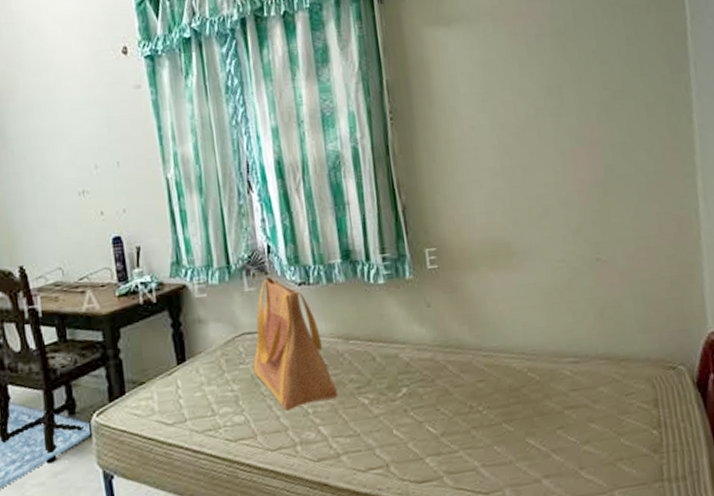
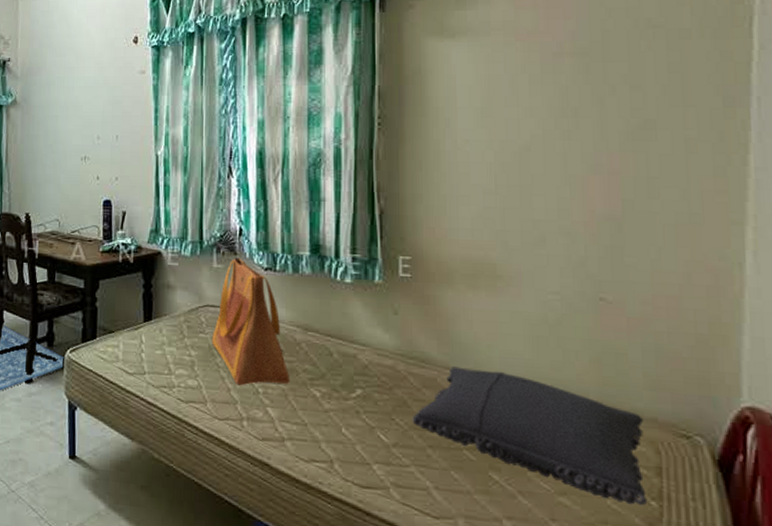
pillow: none [455,342,650,438] -> present [412,366,647,506]

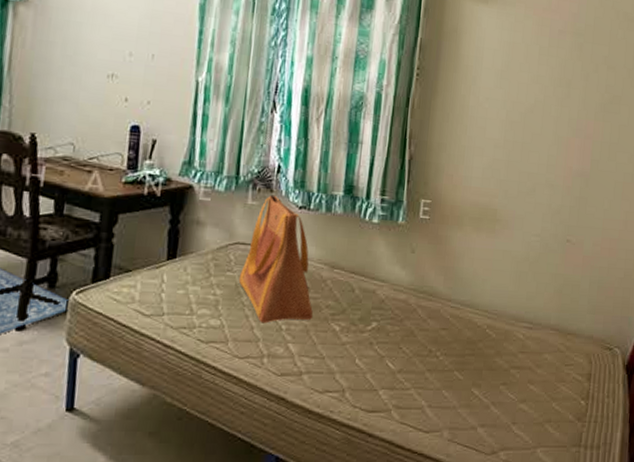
pillow: present [412,366,647,506] -> none [416,299,585,405]

